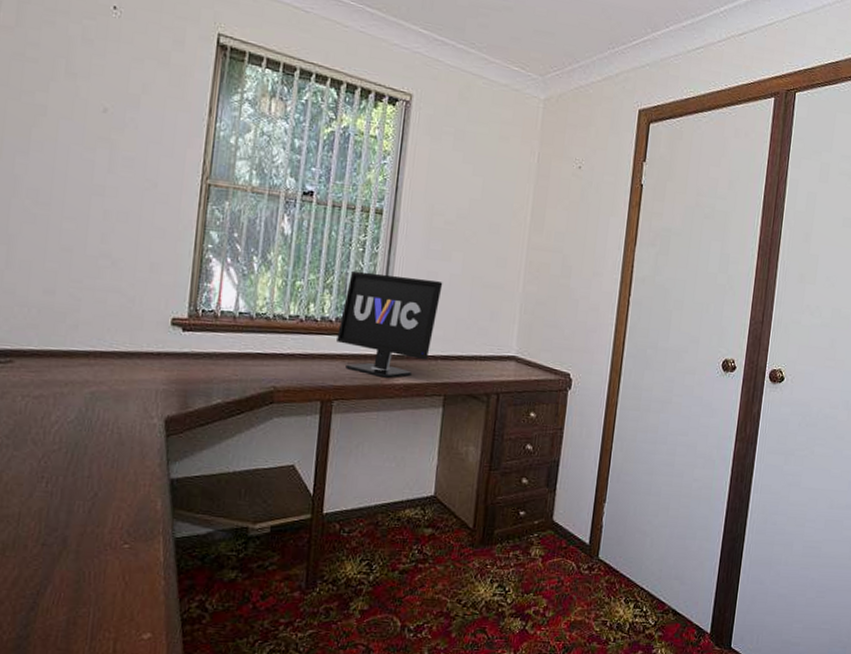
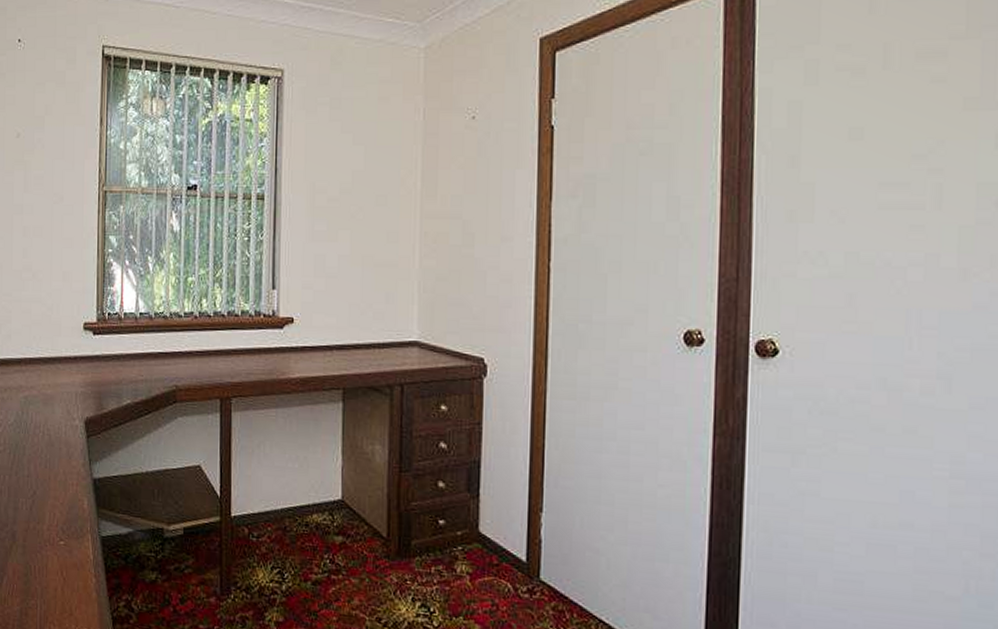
monitor: present [337,270,443,378] -> none [230,261,332,372]

